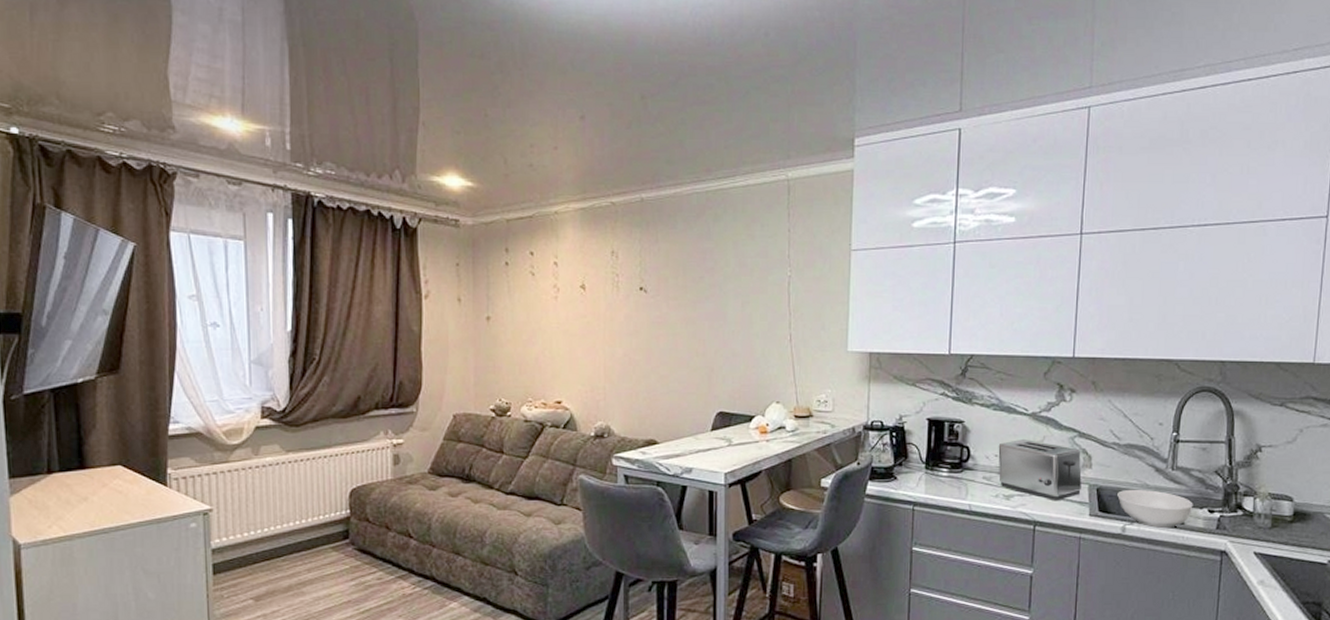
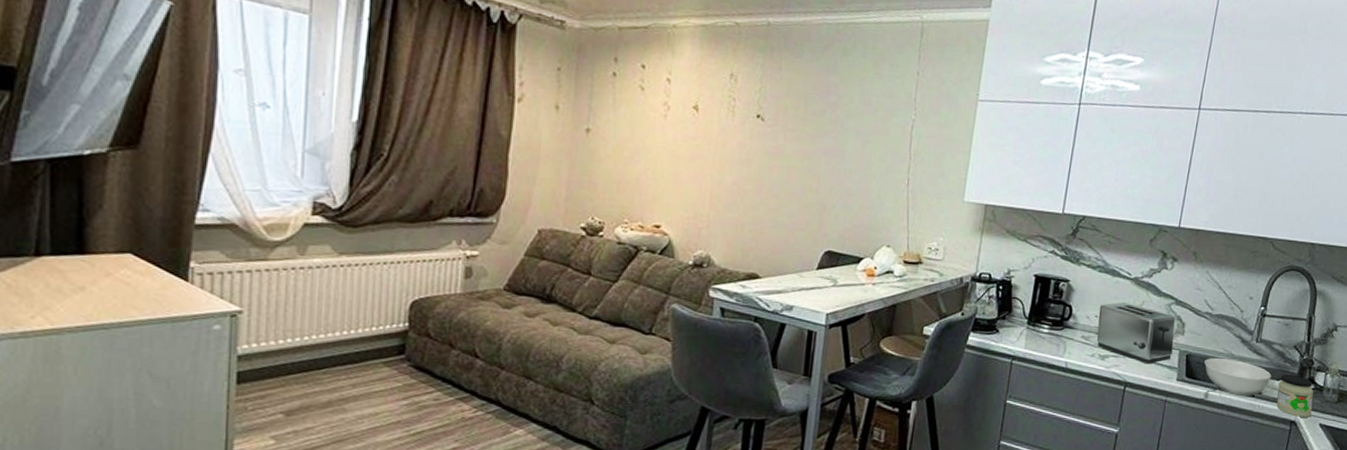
jar: none [1202,501,1244,546] -> present [1276,374,1314,417]

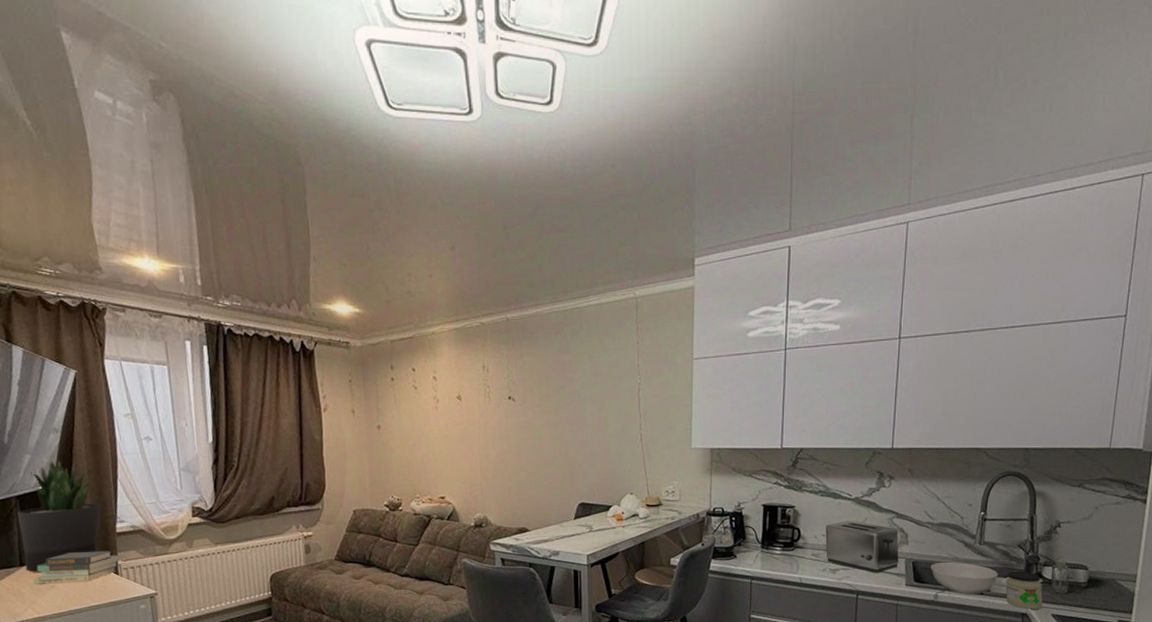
planter: none [43,117,177,267] -> present [17,460,101,573]
books: none [51,244,194,287] -> present [32,550,120,584]

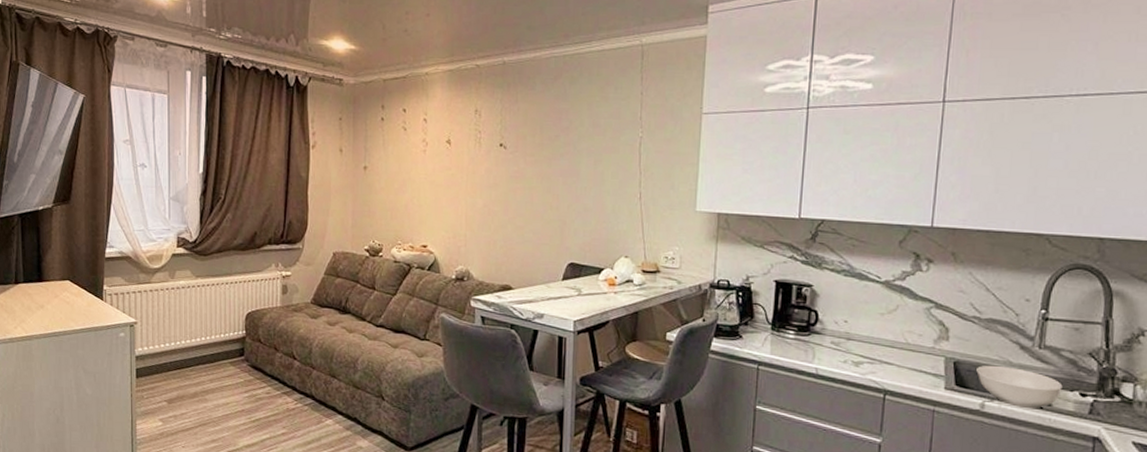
planter: present [17,460,101,573] -> none [18,181,93,291]
books: present [32,550,120,584] -> none [24,274,106,305]
toaster: present [825,520,899,574] -> none [847,306,938,372]
jar: present [1005,571,1043,609] -> none [1072,384,1121,434]

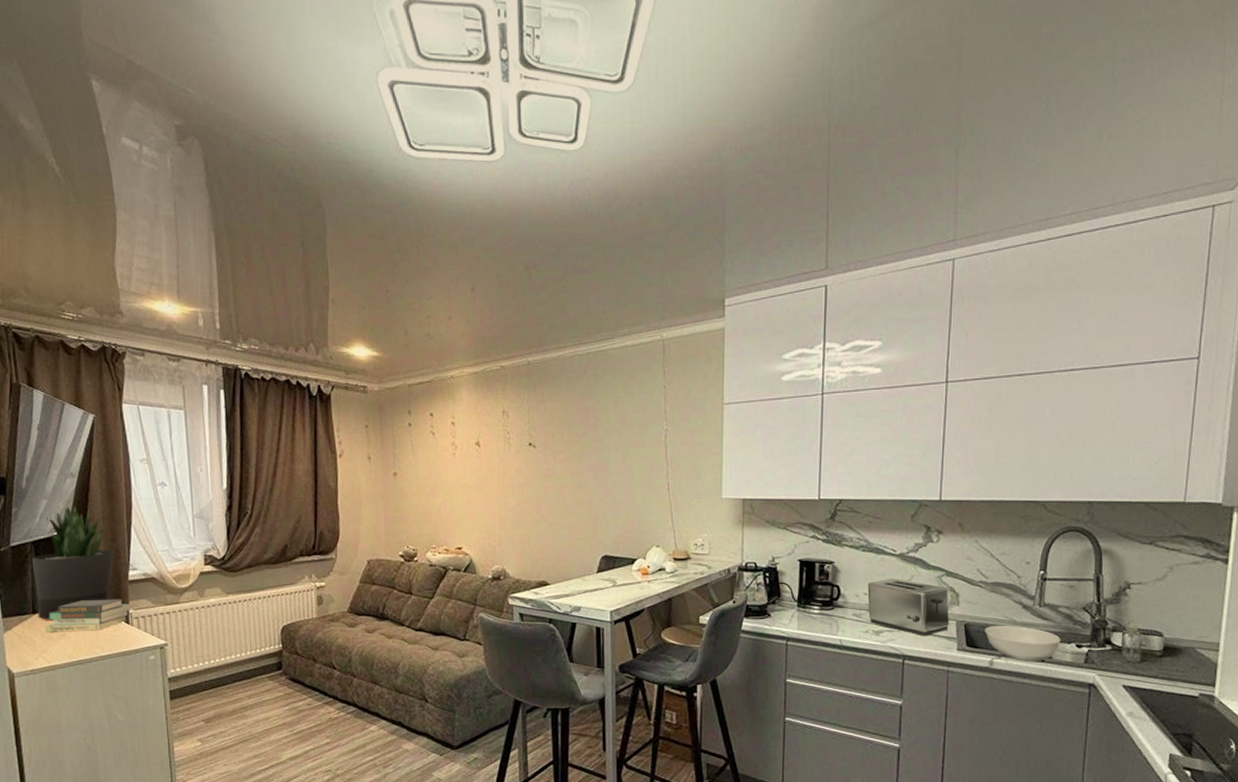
planter: none [18,181,93,291] -> present [32,506,114,620]
books: none [24,274,106,305] -> present [44,599,131,632]
toaster: none [847,306,938,372] -> present [867,577,949,637]

